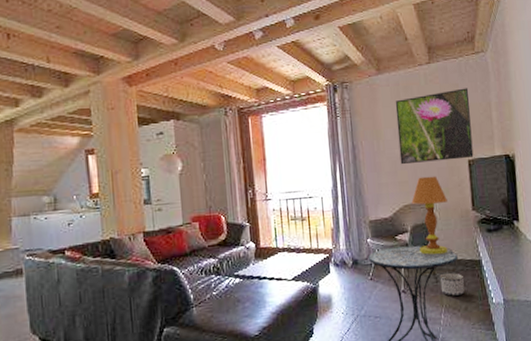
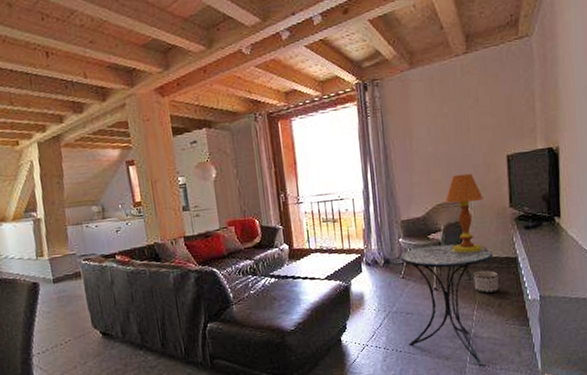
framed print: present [395,88,474,165] -> none [429,77,513,163]

